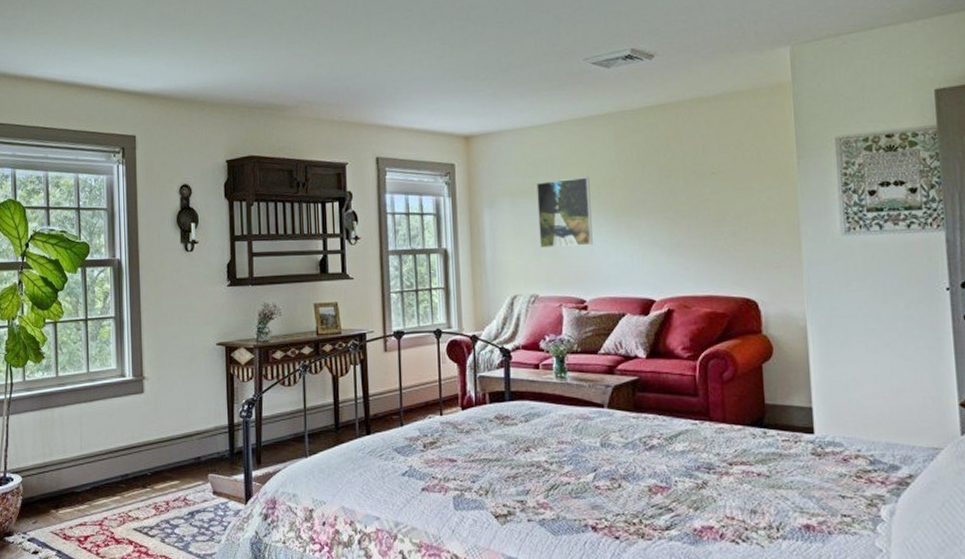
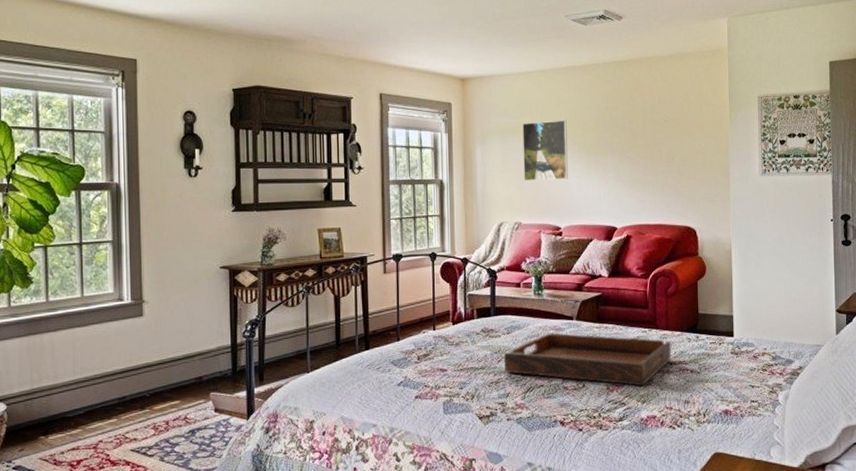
serving tray: none [522,422,732,490] -> present [504,333,672,386]

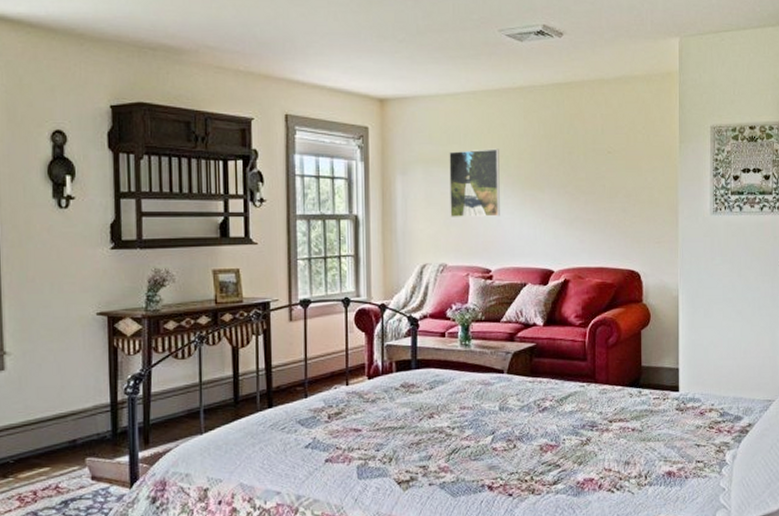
serving tray: present [504,333,672,386] -> none [427,388,612,446]

